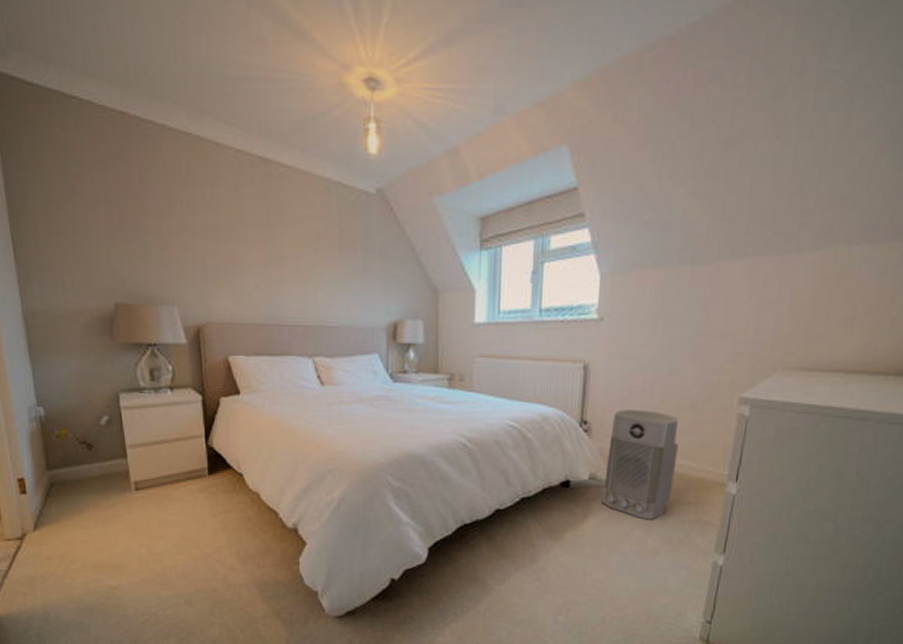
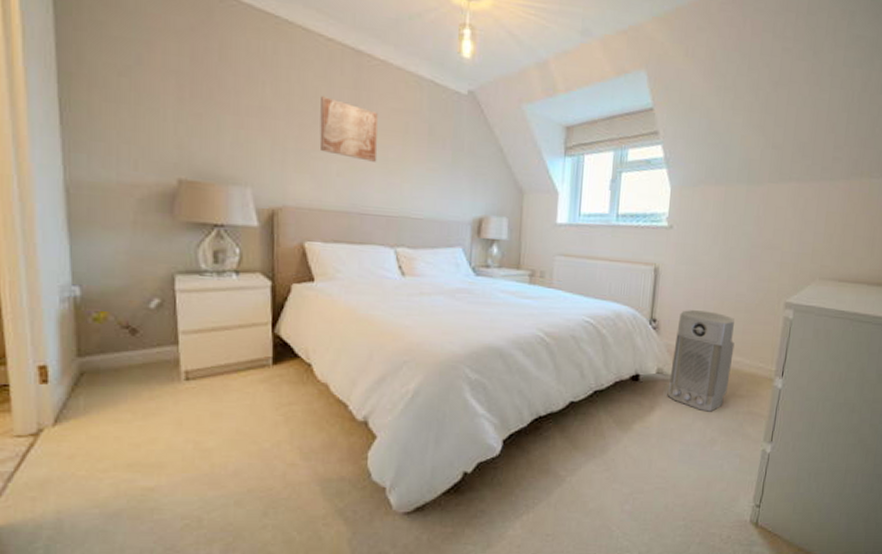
wall art: none [234,210,291,272] -> present [319,96,378,162]

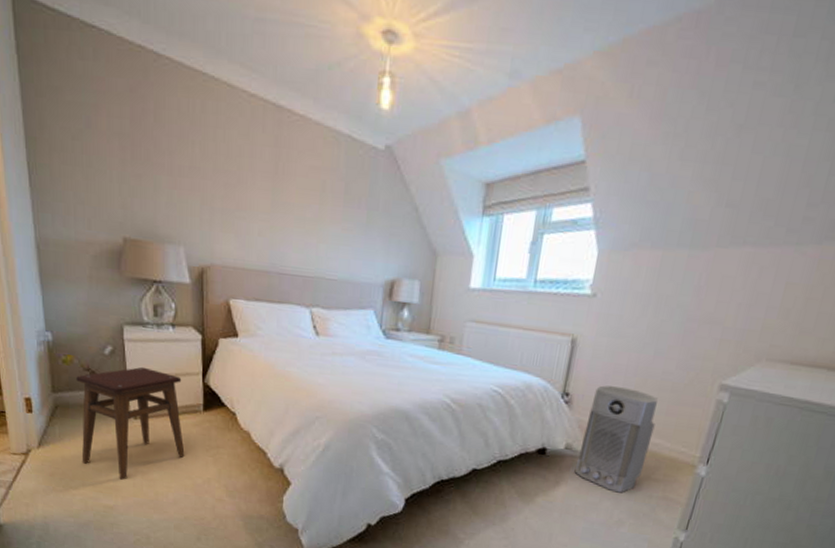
stool: none [111,319,249,454] -> present [76,366,185,480]
wall art: present [319,96,378,162] -> none [243,155,297,222]

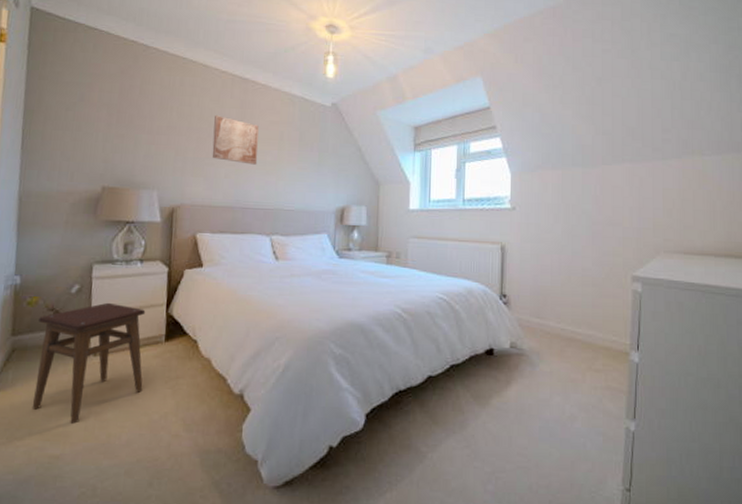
wall art: none [243,155,297,222] -> present [212,115,259,165]
air purifier: present [574,385,658,493] -> none [522,285,585,387]

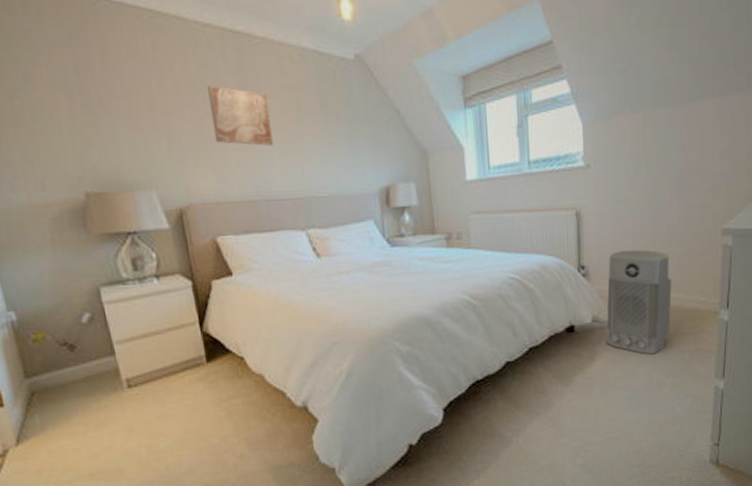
stool: present [32,302,146,424] -> none [52,328,194,460]
air purifier: none [522,285,585,387] -> present [606,249,672,355]

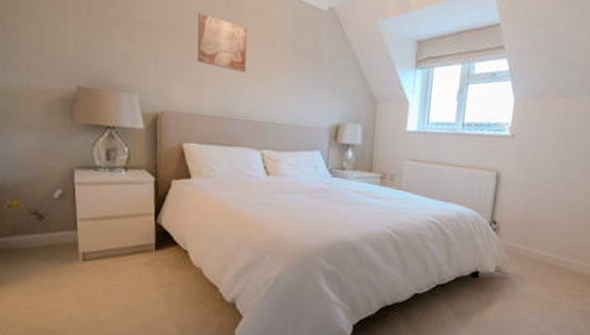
air purifier: present [606,249,672,355] -> none [504,214,571,309]

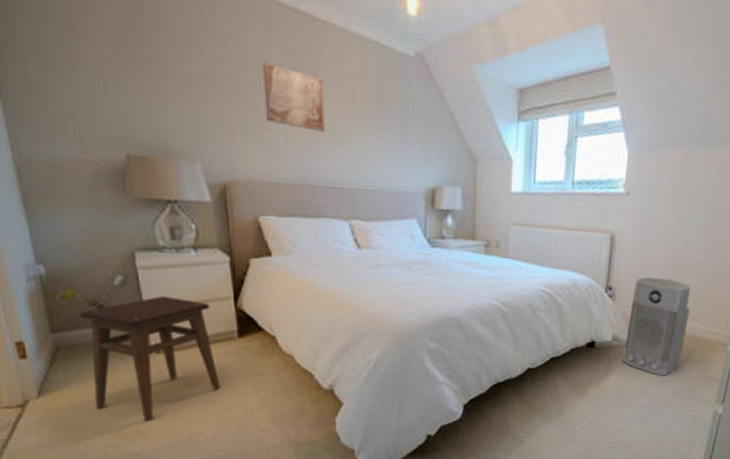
stool: none [22,209,135,323] -> present [80,295,221,422]
air purifier: none [504,214,571,309] -> present [622,277,691,376]

